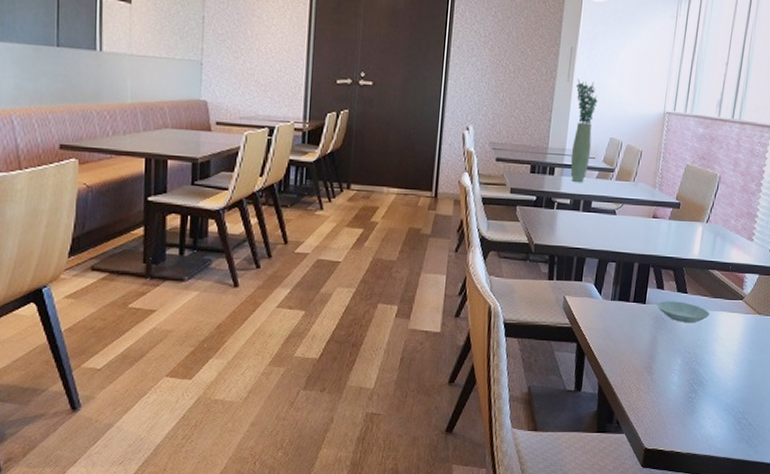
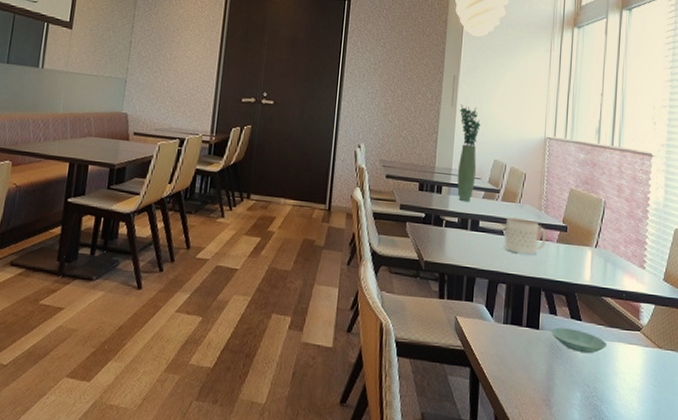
mug: none [615,196,660,233] -> present [504,217,547,255]

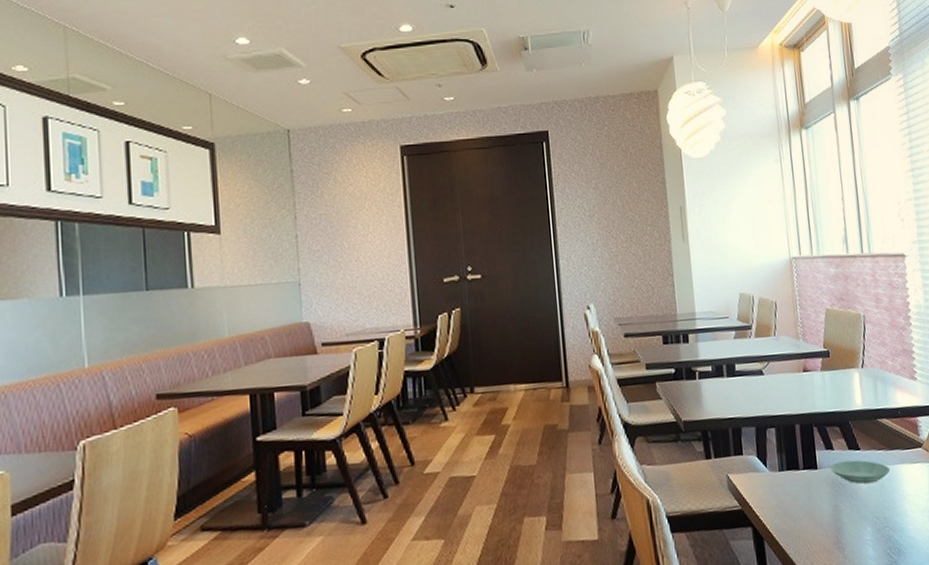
vase: present [457,104,481,203] -> none [693,238,724,347]
mug: present [504,217,547,255] -> none [762,351,810,392]

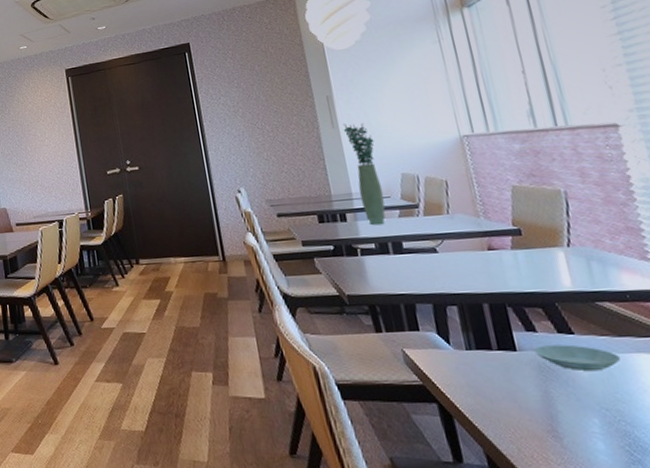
vase: none [693,238,724,347] -> present [343,123,386,226]

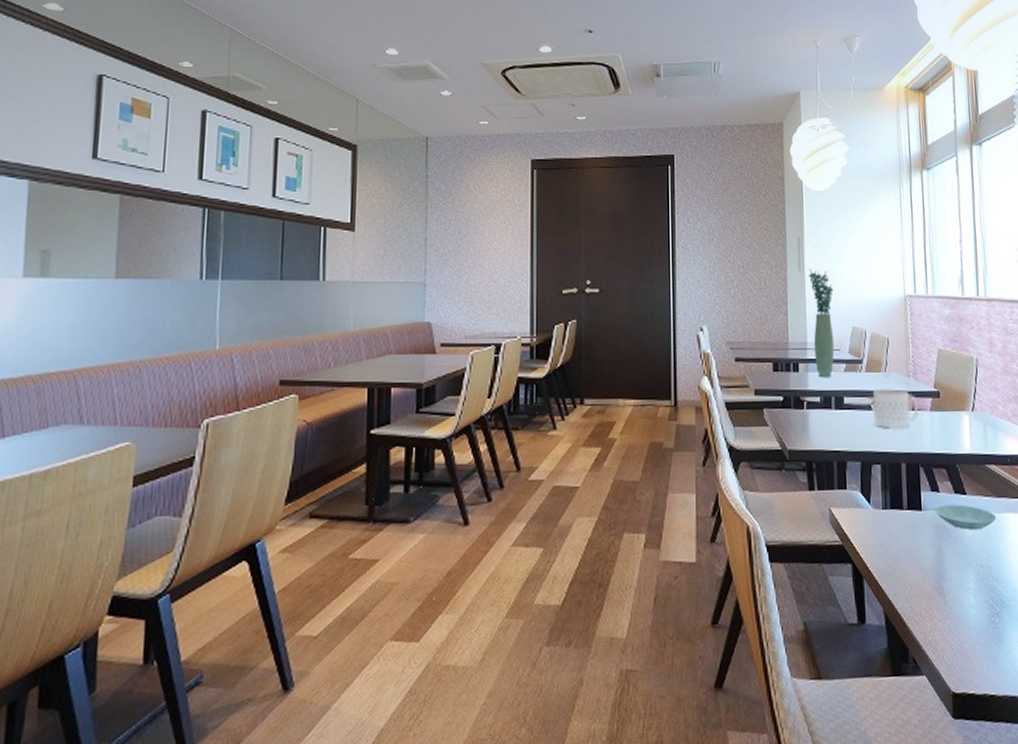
mug: none [435,229,498,270] -> present [872,389,919,429]

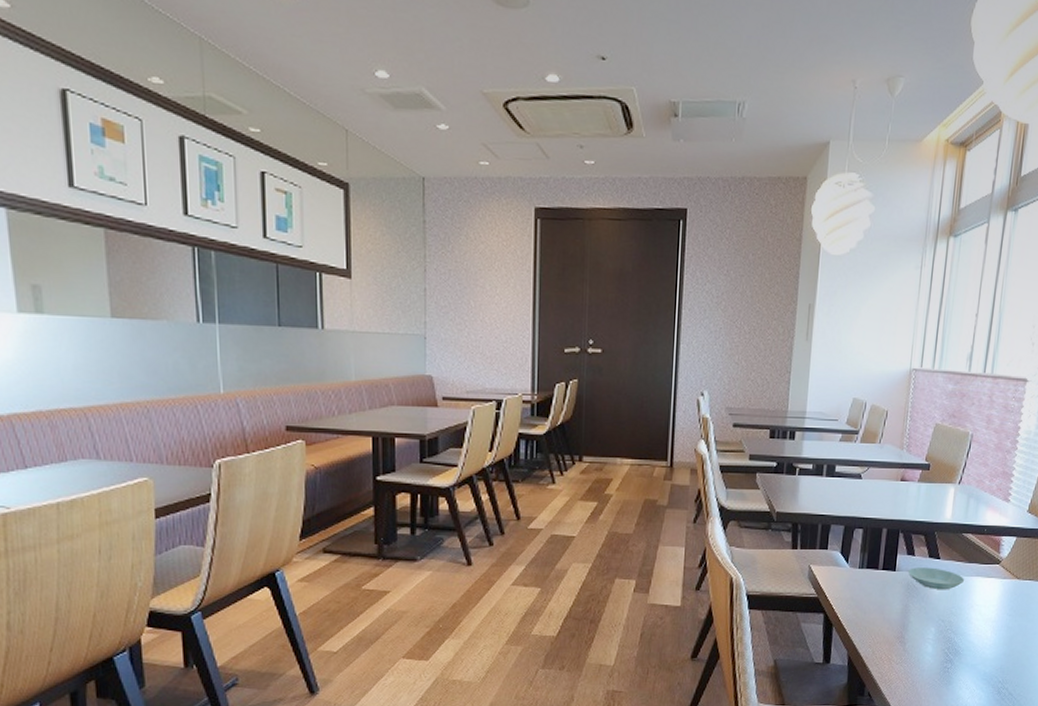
vase: present [809,269,835,378] -> none [812,338,839,447]
mug: present [872,389,919,429] -> none [861,459,908,497]

